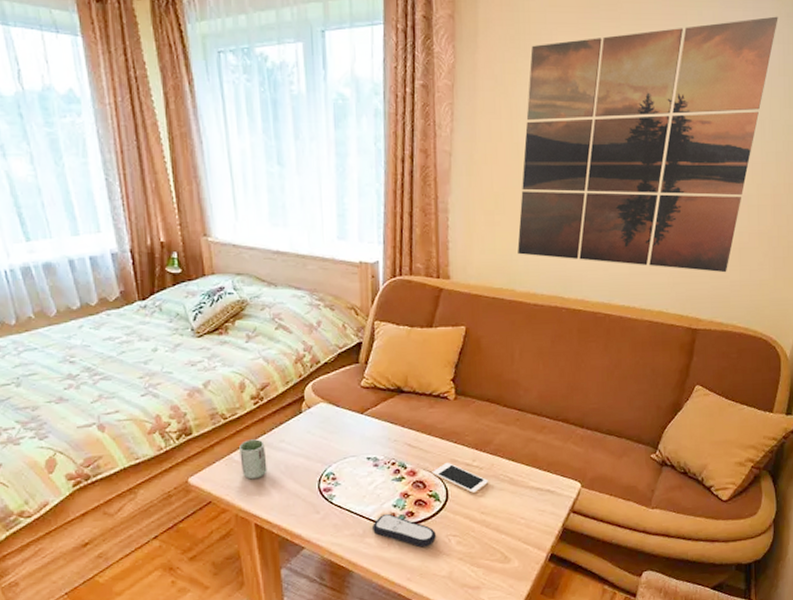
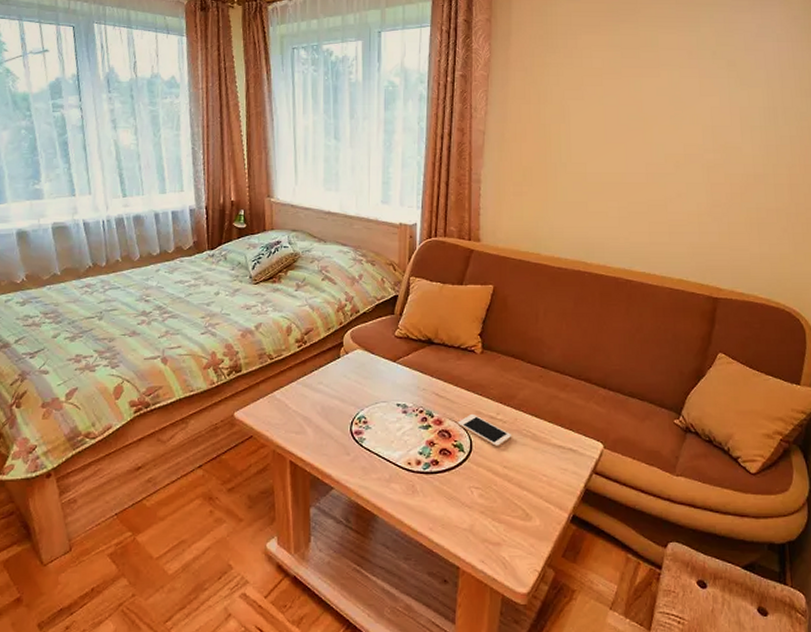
cup: present [239,439,267,480] -> none [281,380,305,418]
remote control: present [373,513,436,548] -> none [399,460,459,497]
wall art: present [517,16,778,273] -> none [543,19,786,246]

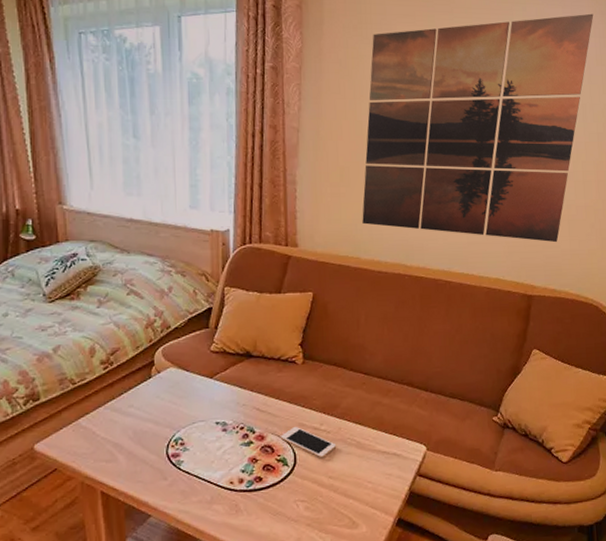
wall art: none [543,19,786,246] -> present [362,13,594,243]

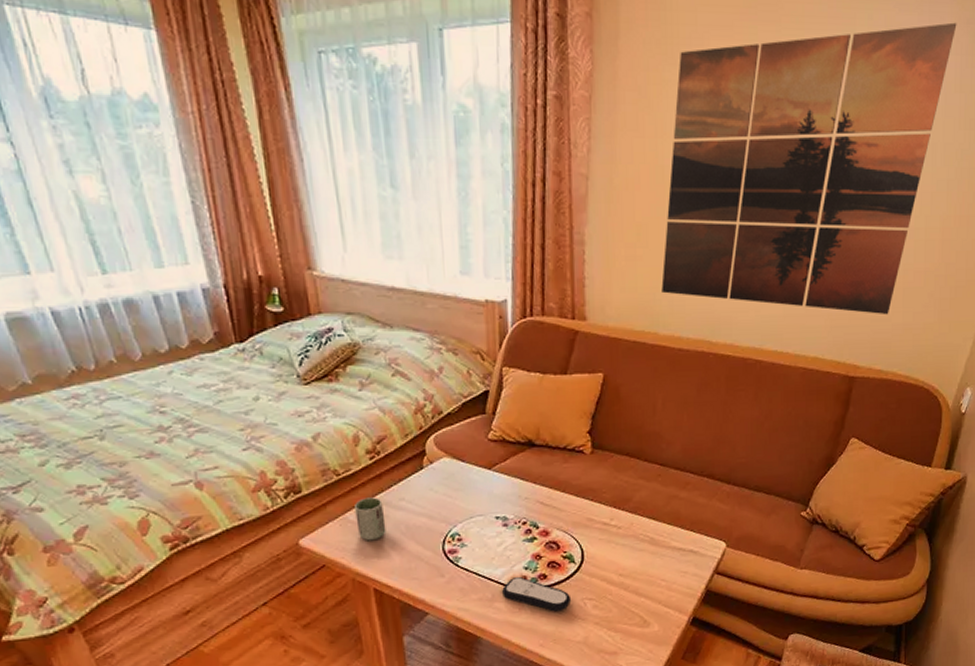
cup: none [88,404,115,446] -> present [355,497,386,541]
remote control: none [221,479,284,514] -> present [502,576,571,612]
cell phone: present [280,426,337,458] -> none [566,521,628,555]

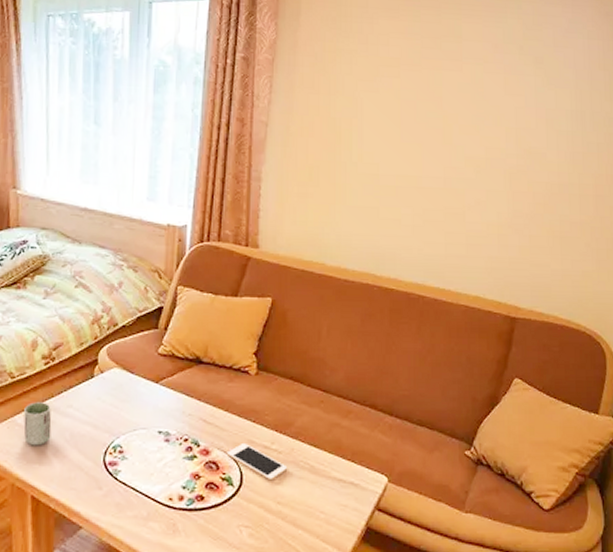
remote control: present [502,576,571,612] -> none [158,495,226,538]
cell phone: none [566,521,628,555] -> present [226,442,288,481]
wall art: present [661,22,957,315] -> none [330,14,598,261]

